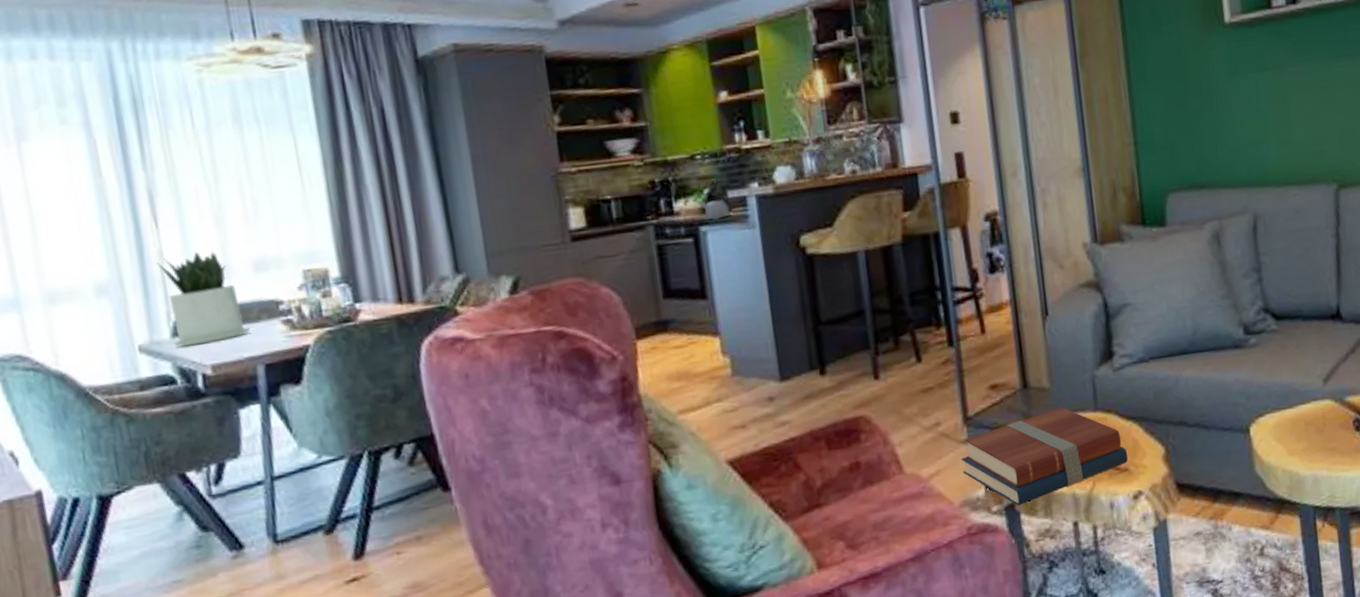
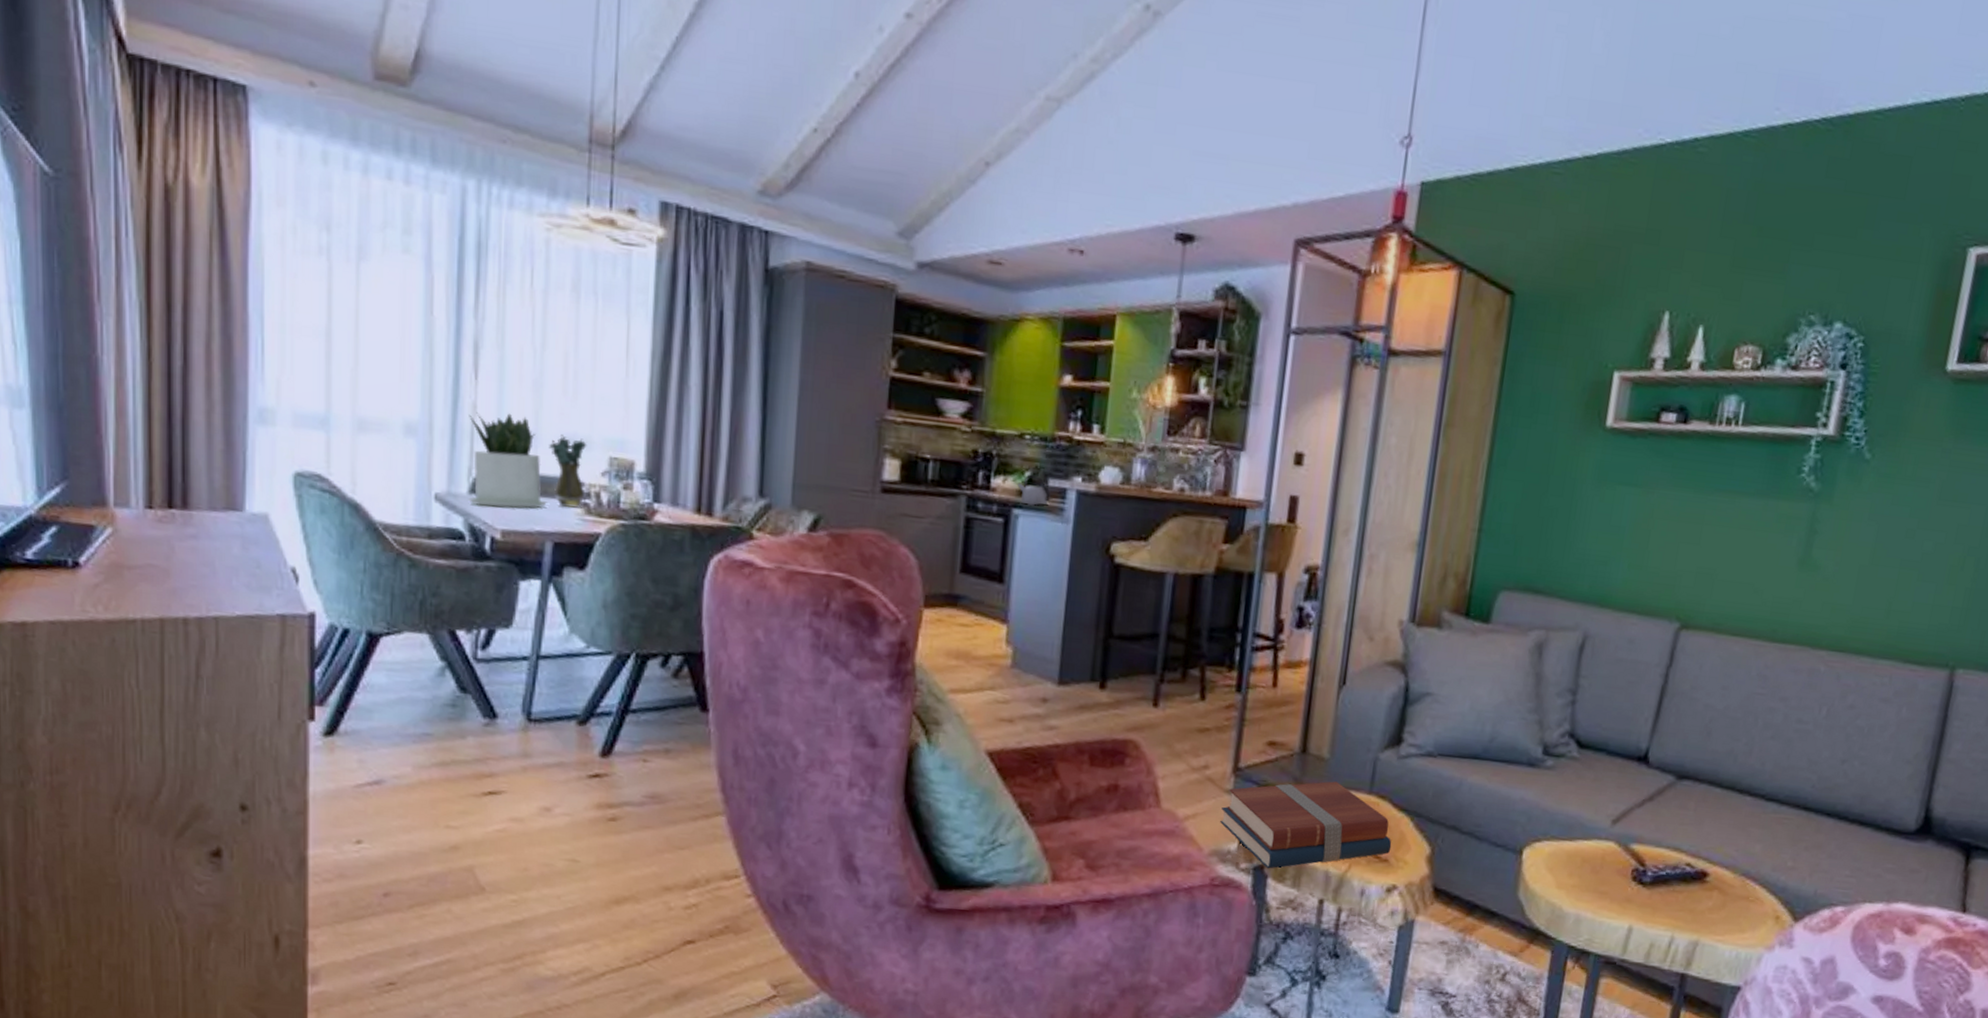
vase: none [241,259,287,328] -> present [549,435,587,508]

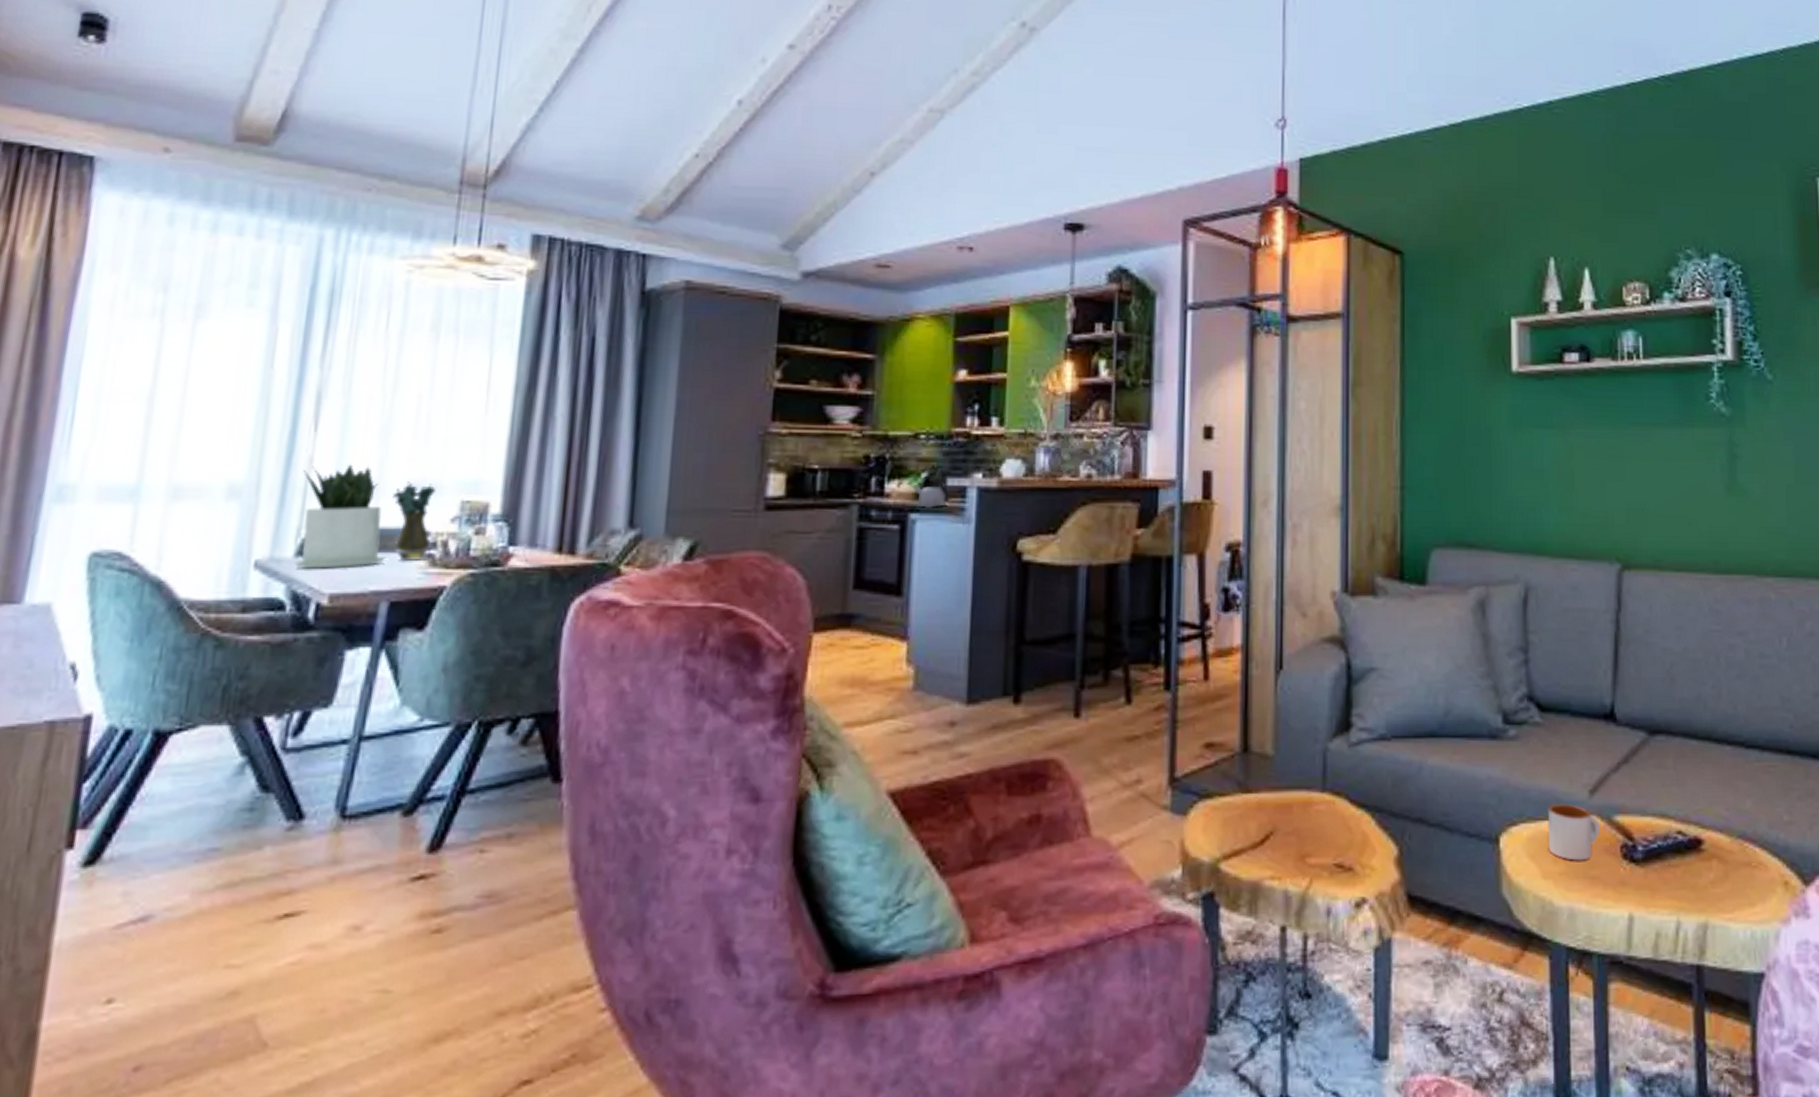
books: present [1220,781,1392,869] -> none [1160,781,1355,896]
mug: none [1565,827,1617,878] -> present [1547,803,1600,861]

